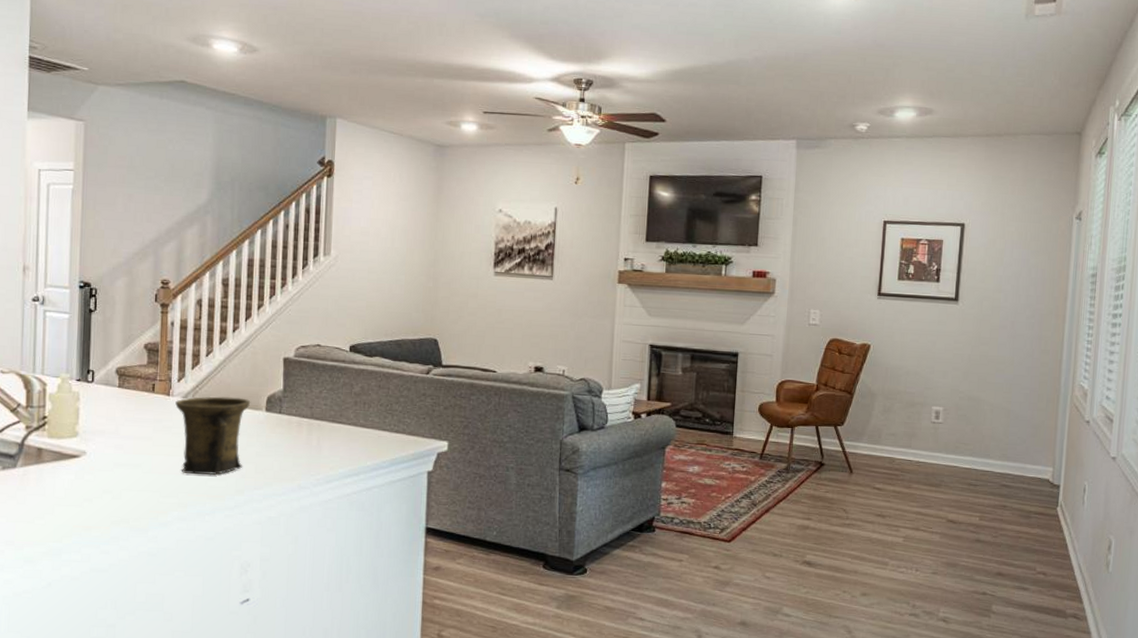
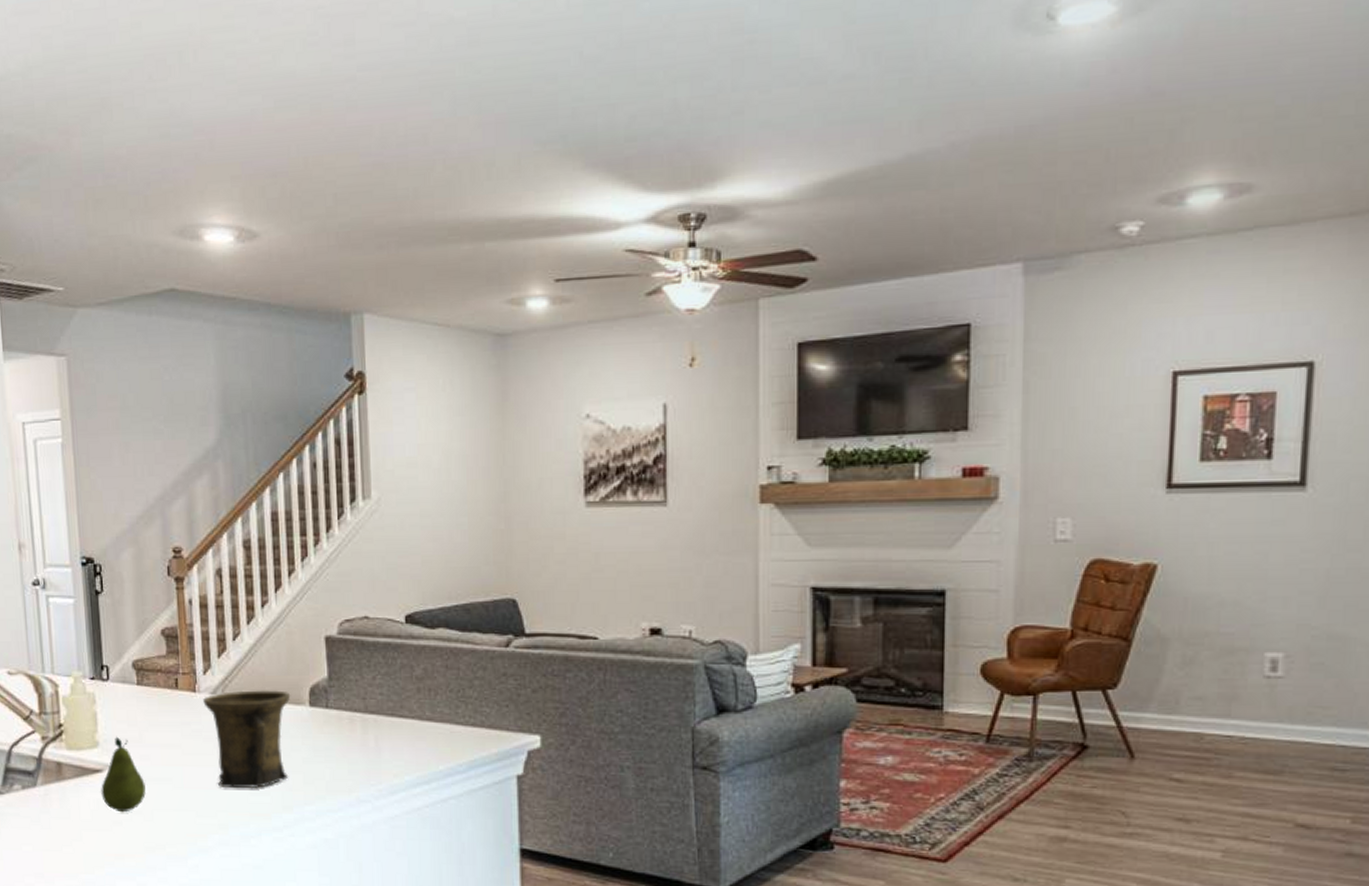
fruit: none [76,428,117,492] -> present [101,736,146,813]

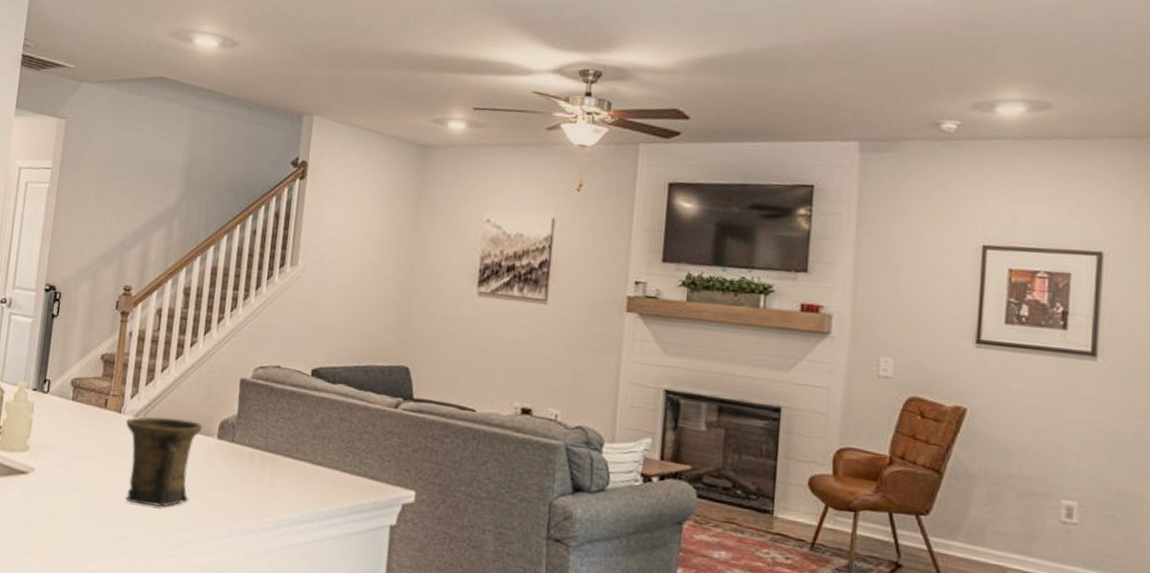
fruit: present [101,736,146,813] -> none [22,443,63,514]

